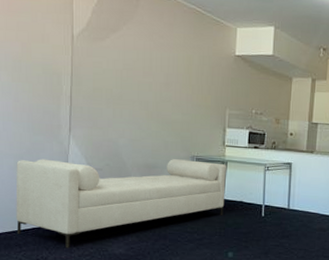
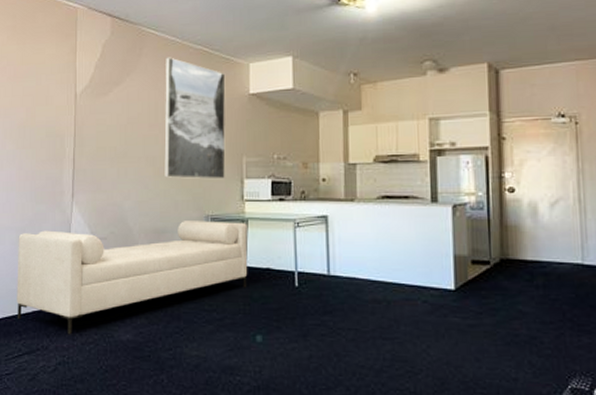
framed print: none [157,12,215,127] -> present [164,57,226,179]

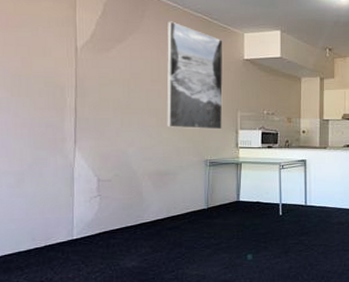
sofa: present [17,221,248,335] -> none [16,164,241,267]

